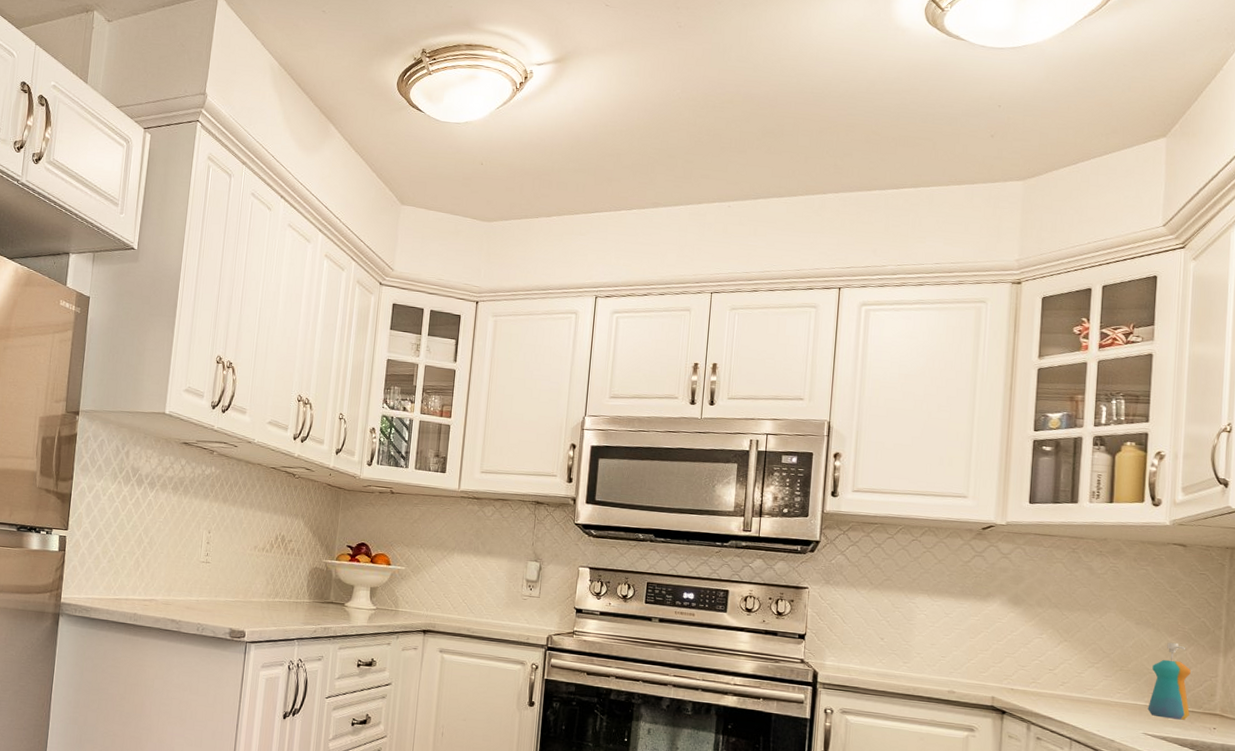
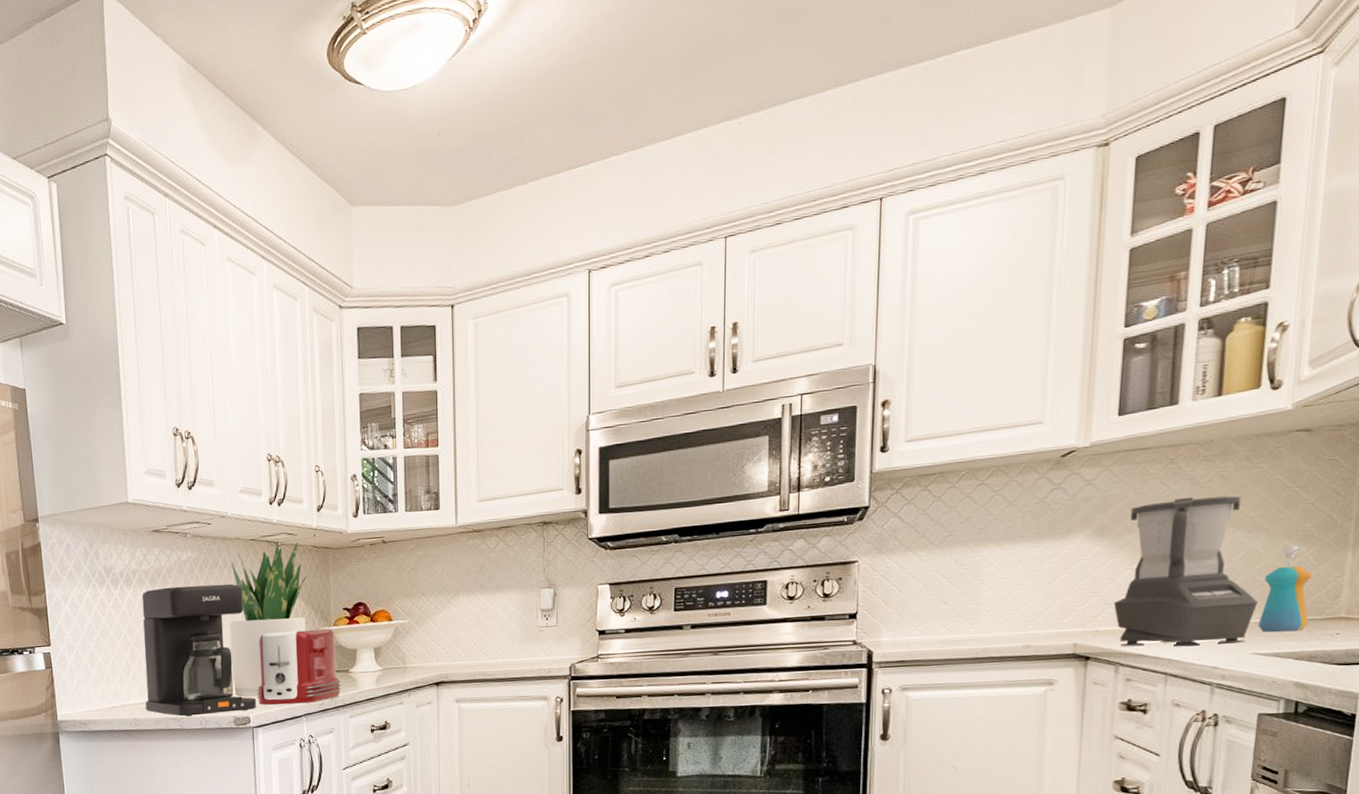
coffee maker: none [147,495,257,625] -> present [142,583,257,717]
planter: none [234,473,319,613] -> present [229,541,308,697]
toaster: none [254,555,336,629] -> present [256,628,341,706]
blender: none [1025,583,1148,722] -> present [1113,496,1259,647]

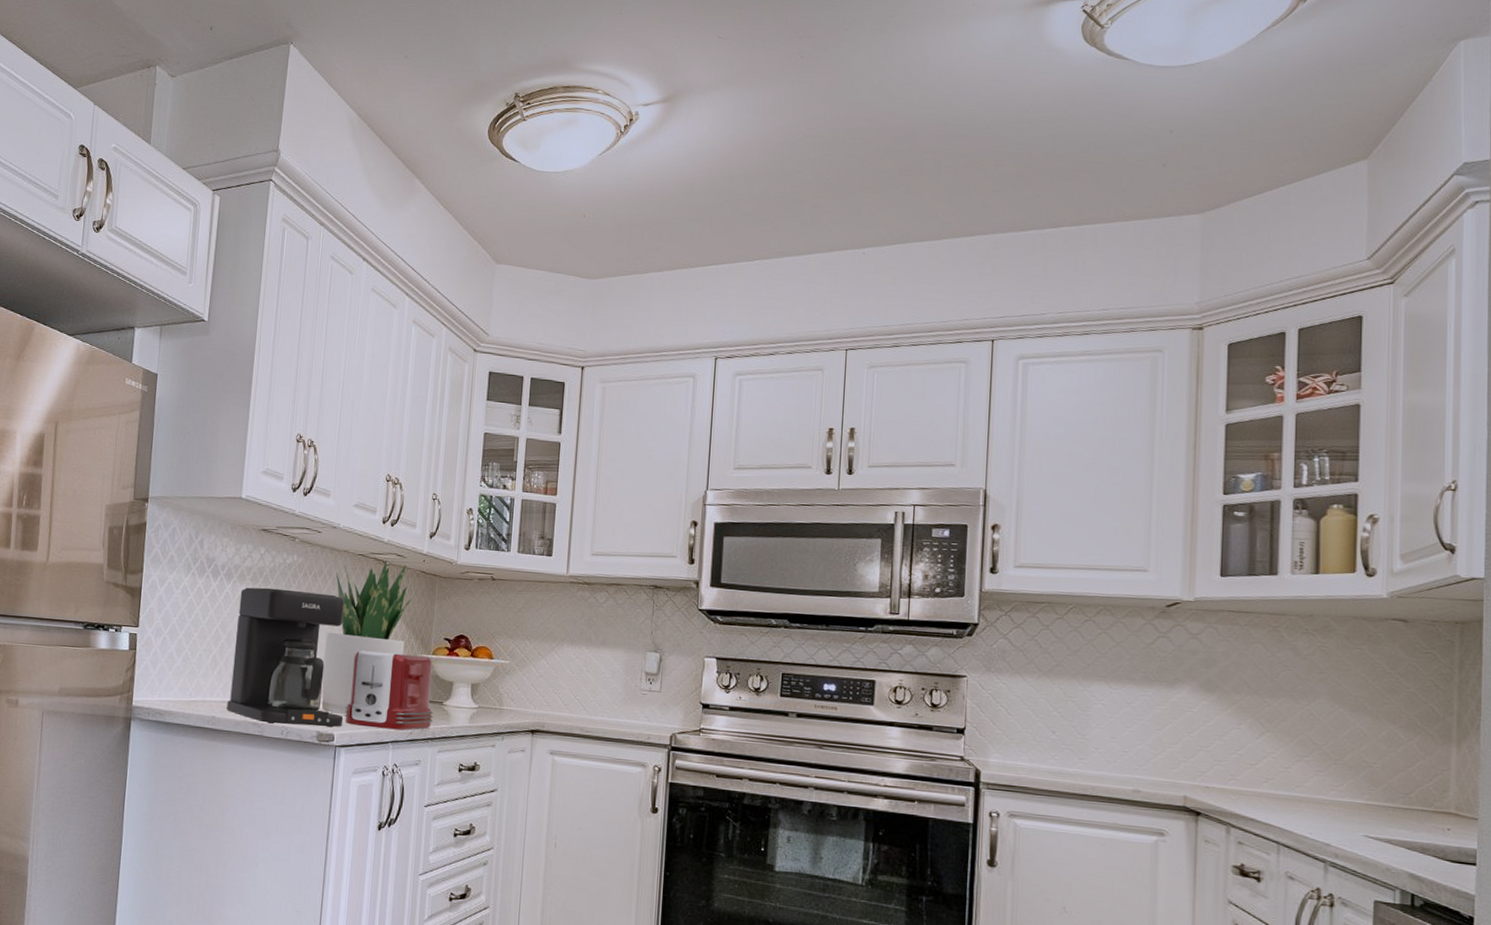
blender: present [1113,496,1259,647] -> none [1222,666,1367,823]
soap dispenser: present [1258,545,1312,633] -> none [1368,731,1418,820]

